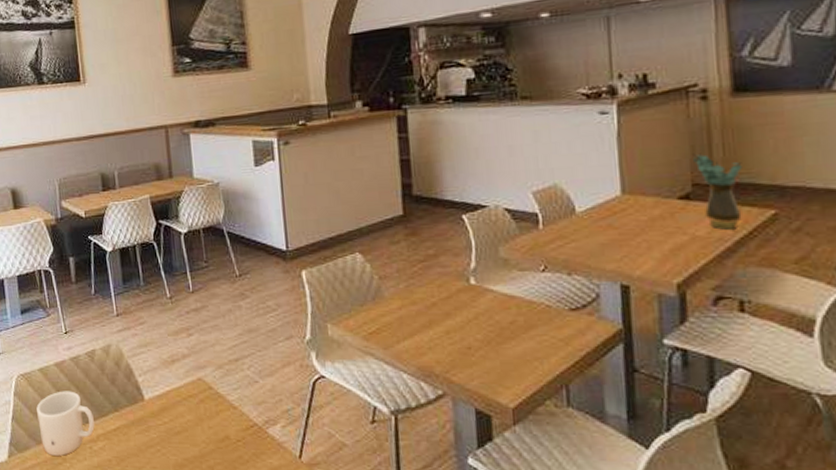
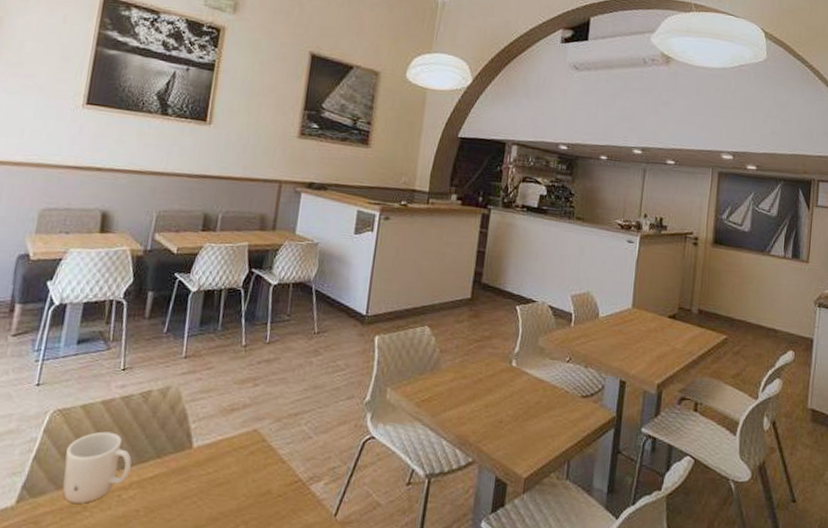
vase: present [693,153,743,230] -> none [682,284,711,346]

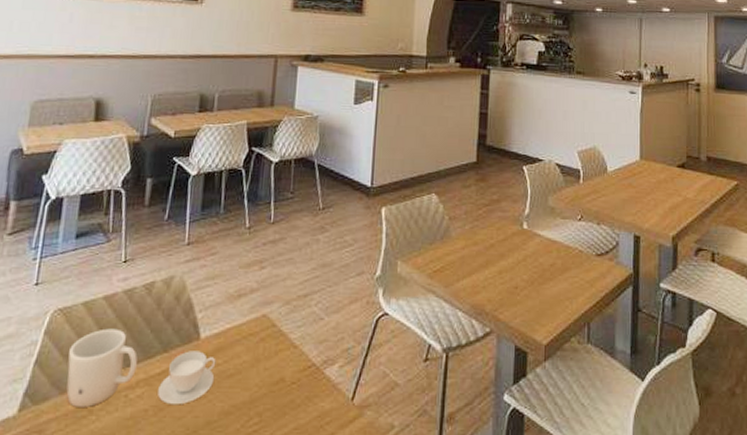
teacup: none [149,458,207,507] -> present [158,351,216,404]

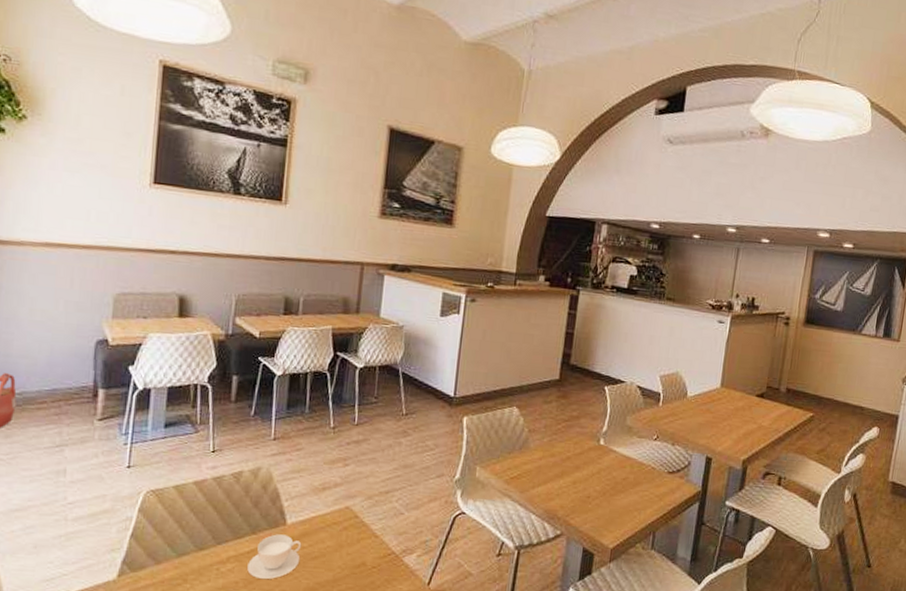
mug: present [66,328,138,407] -> none [161,510,228,577]

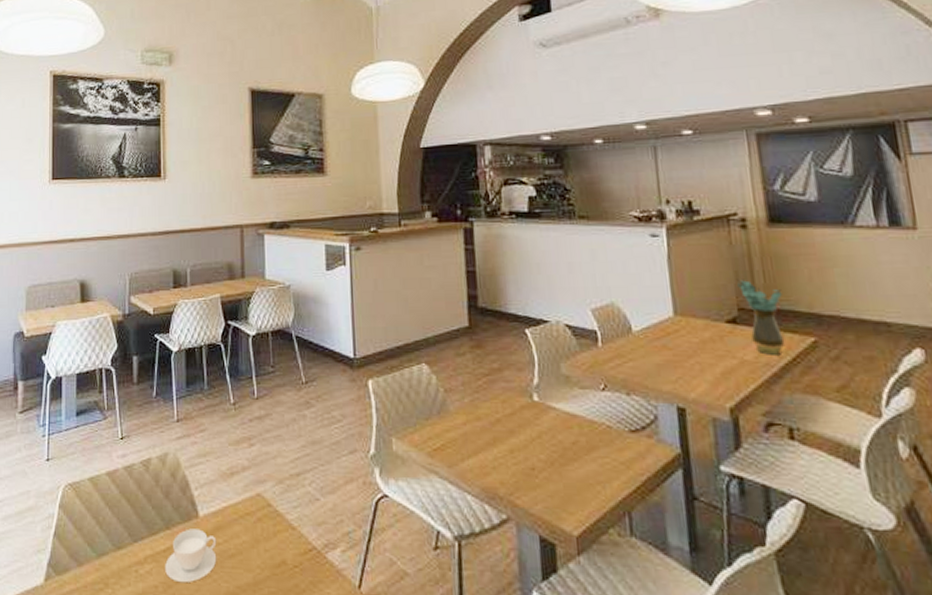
vase: none [770,364,800,424] -> present [737,279,785,355]

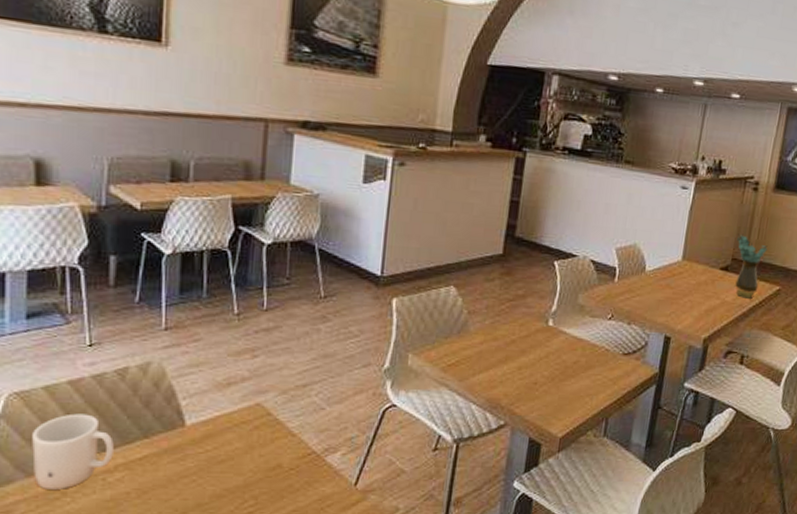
mug: none [82,504,143,580] -> present [32,413,114,489]
teacup: present [165,528,217,582] -> none [140,437,205,487]

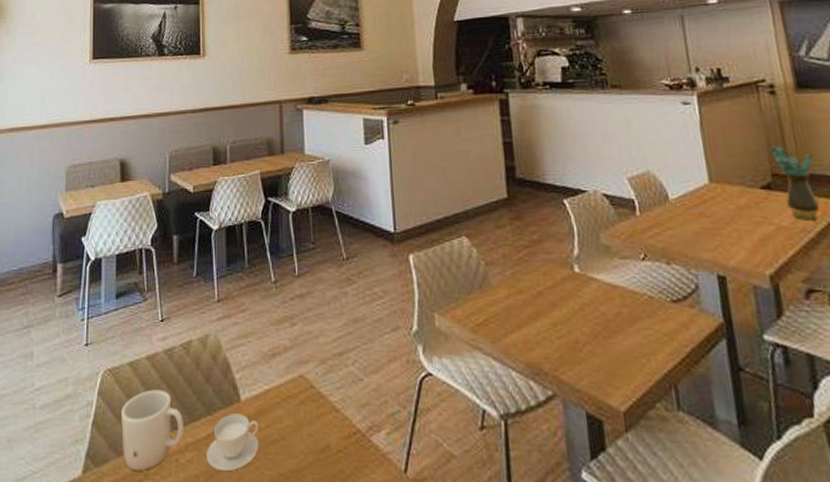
teacup: none [140,437,205,487] -> present [206,413,260,471]

